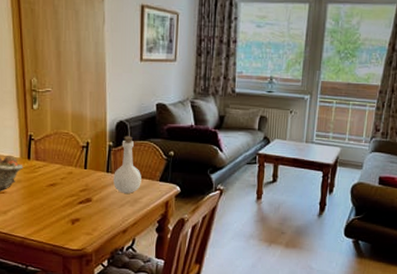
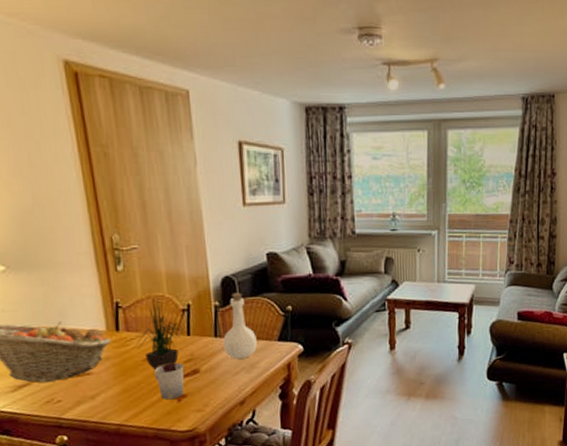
potted plant: none [43,134,83,196] -> present [136,297,186,371]
cup: none [55,190,80,222] -> present [154,362,184,400]

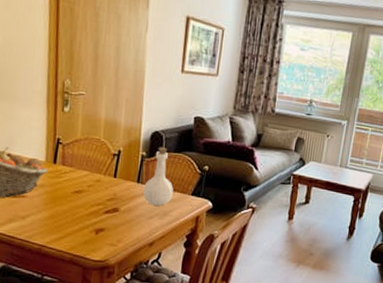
potted plant: present [136,297,186,371] -> none [69,140,113,203]
cup: present [154,362,184,400] -> none [80,198,107,231]

